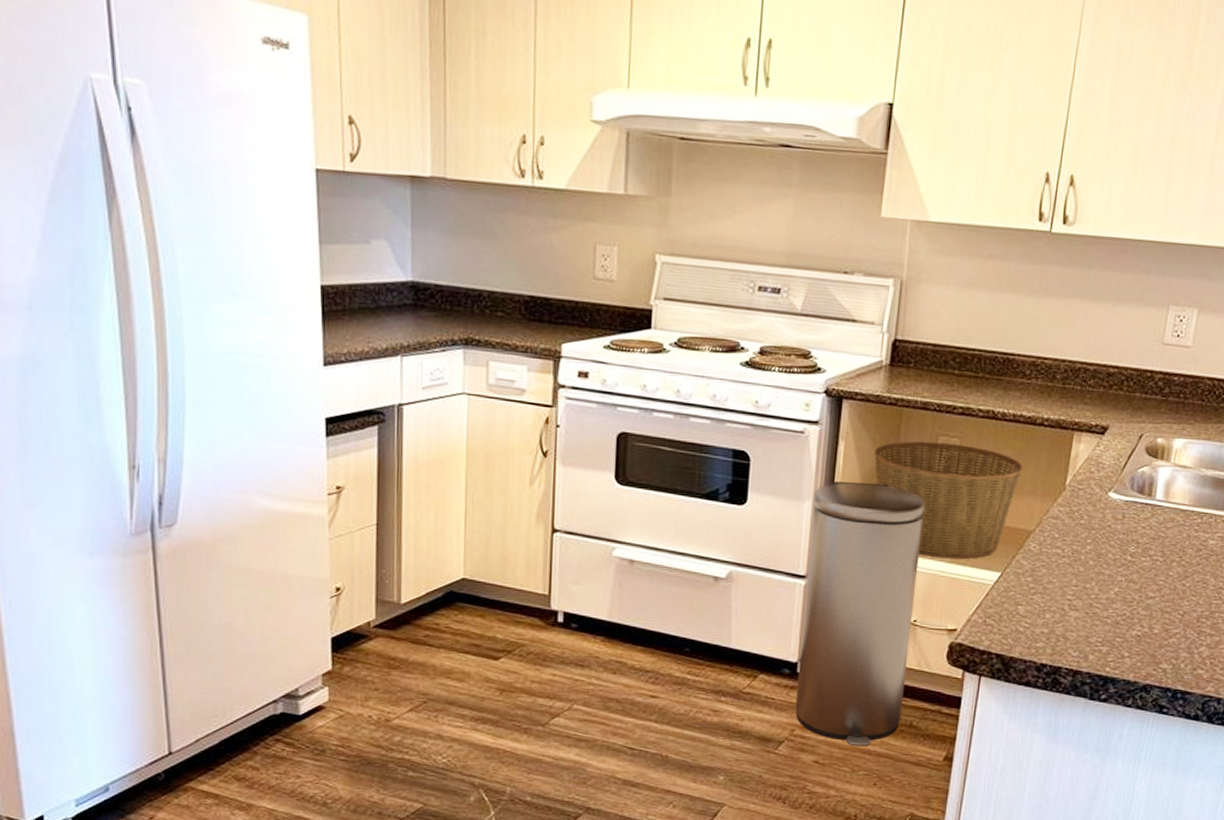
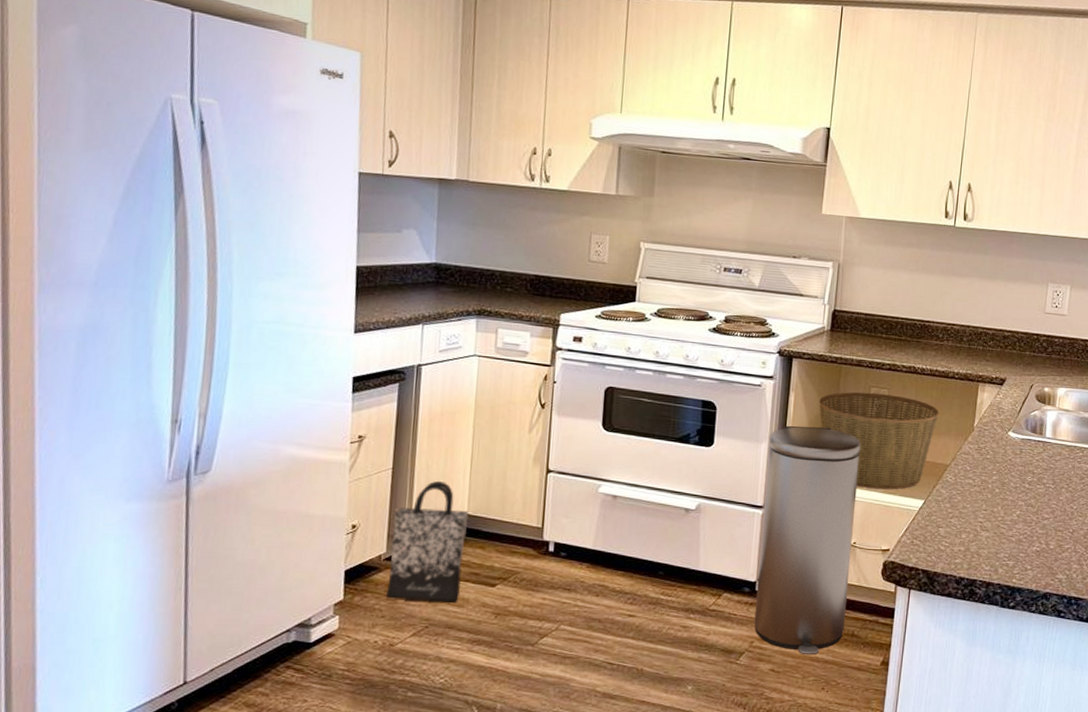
shopping bag: none [379,540,466,676] -> present [386,481,469,602]

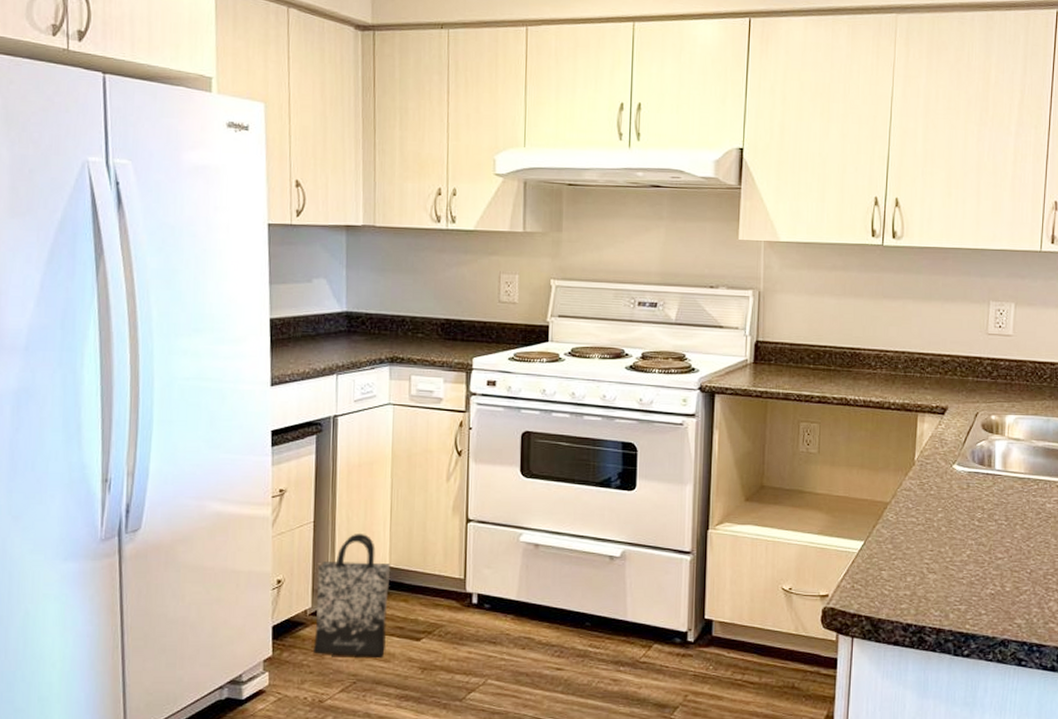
pedal bin: present [754,425,862,655] -> none [687,465,793,709]
basket: present [819,392,939,490] -> none [745,427,876,531]

